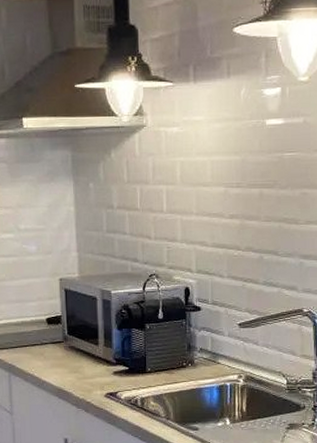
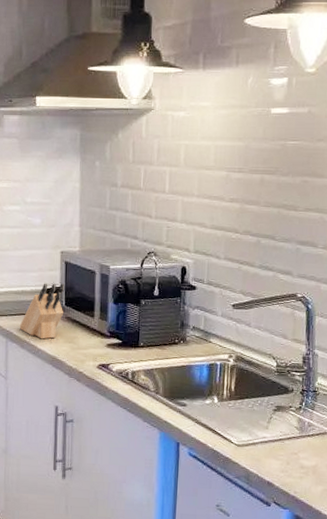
knife block: none [21,312,67,371] -> present [19,283,65,339]

